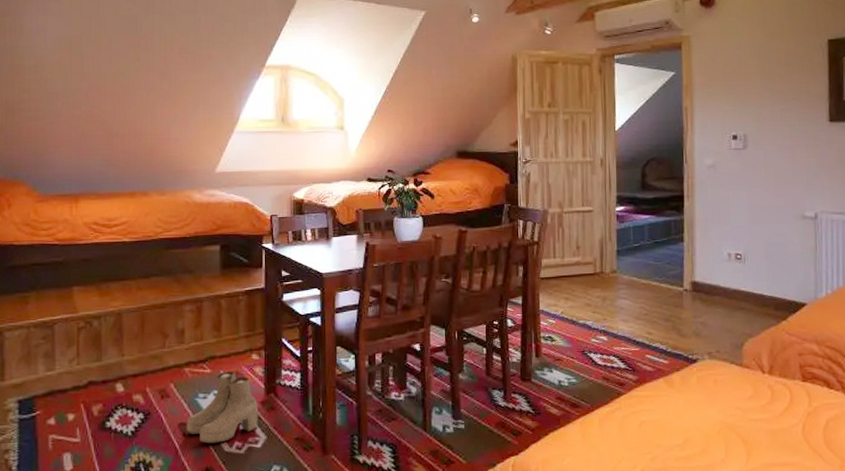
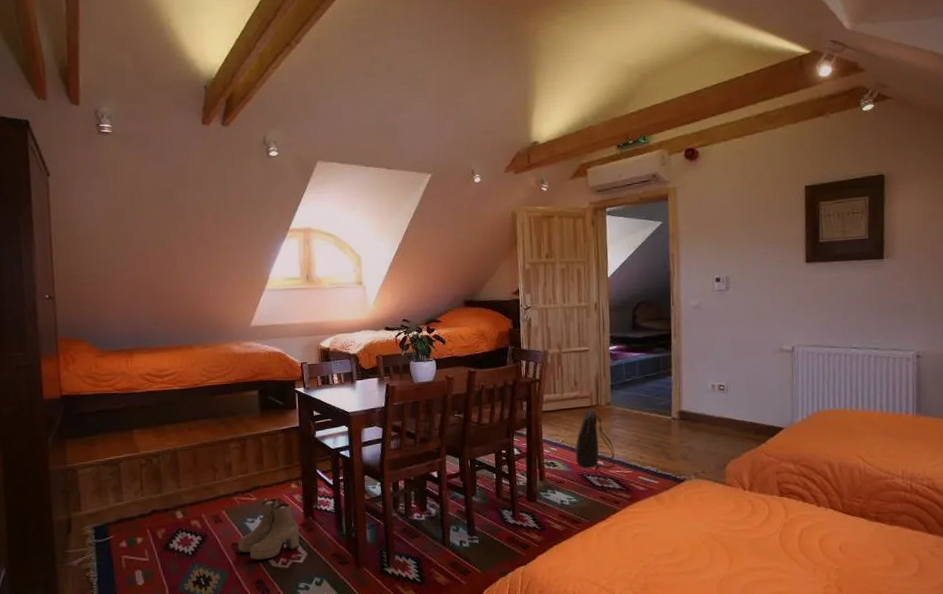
backpack: none [576,277,620,370] -> present [575,409,615,491]

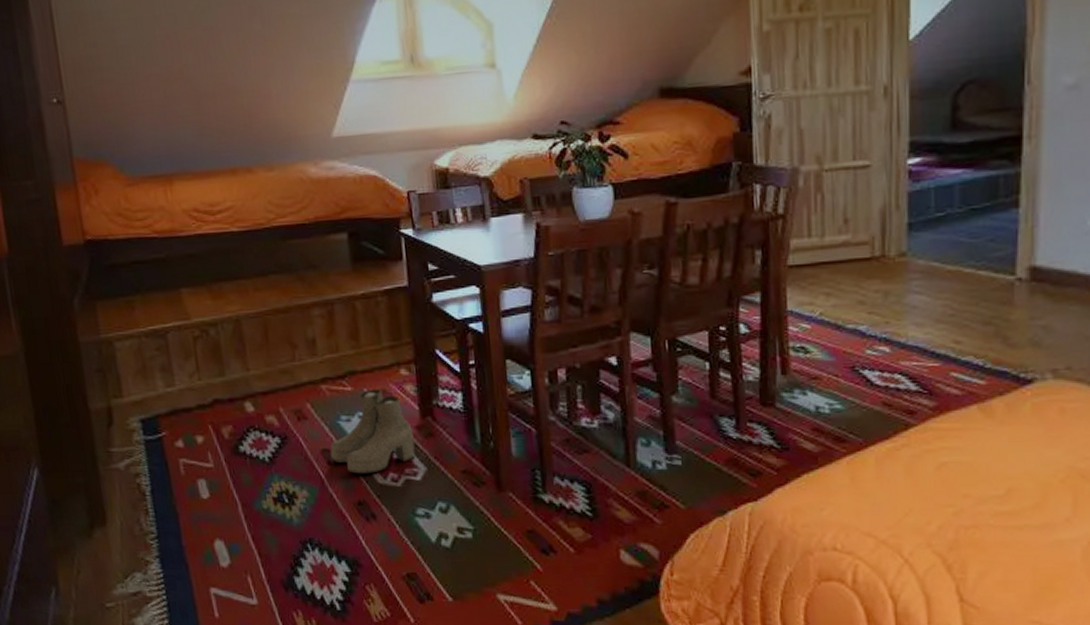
backpack: present [575,409,615,491] -> none [842,262,911,393]

